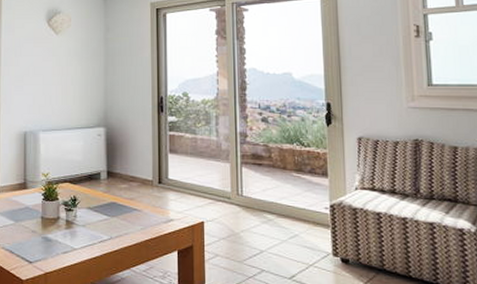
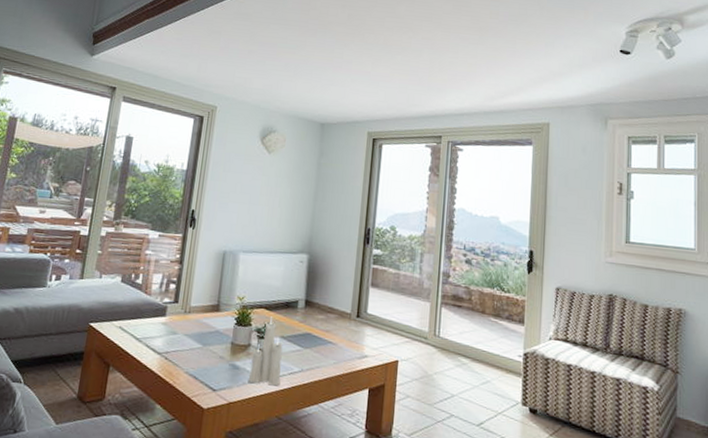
candle: none [61,189,92,255] -> present [248,316,283,386]

